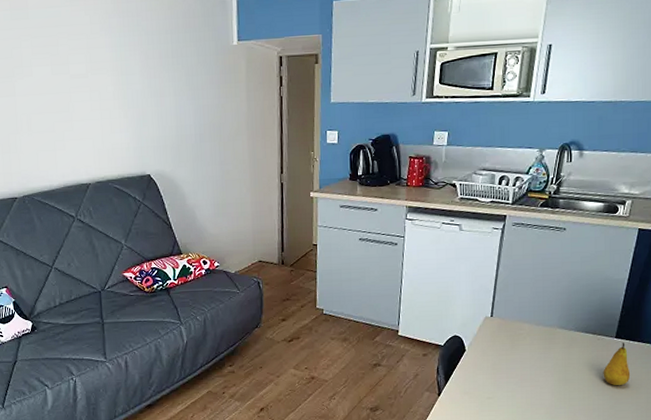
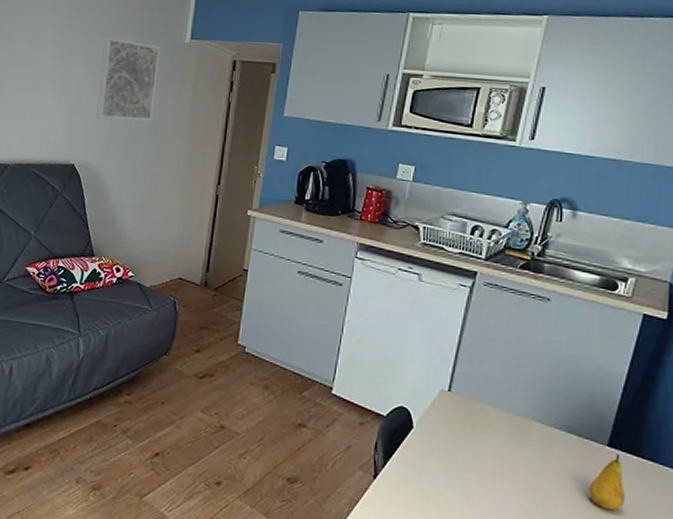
wall art: none [157,48,215,129] -> present [96,36,161,123]

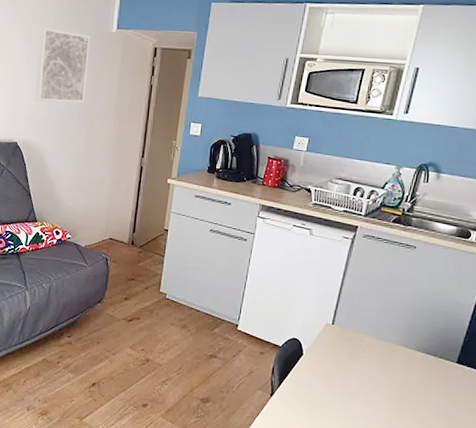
fruit: present [589,454,626,510] -> none [440,369,469,413]

